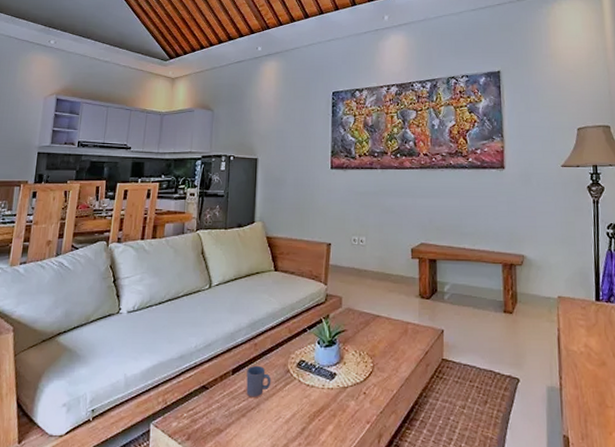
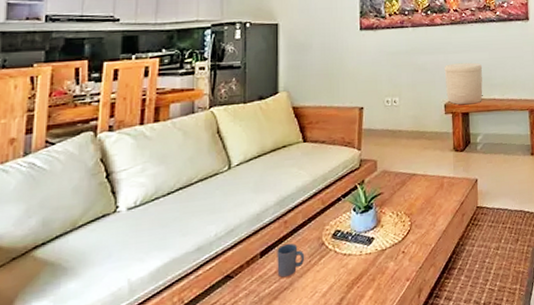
woven basket: none [412,208,452,252] -> present [444,62,483,105]

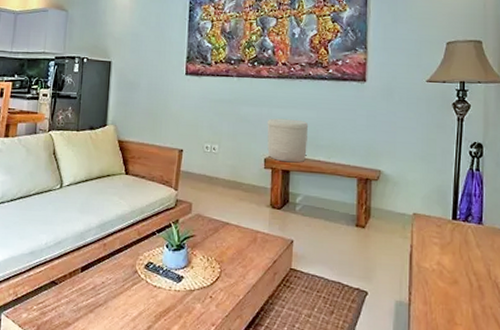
mug: present [277,243,305,278] -> none [94,264,120,295]

